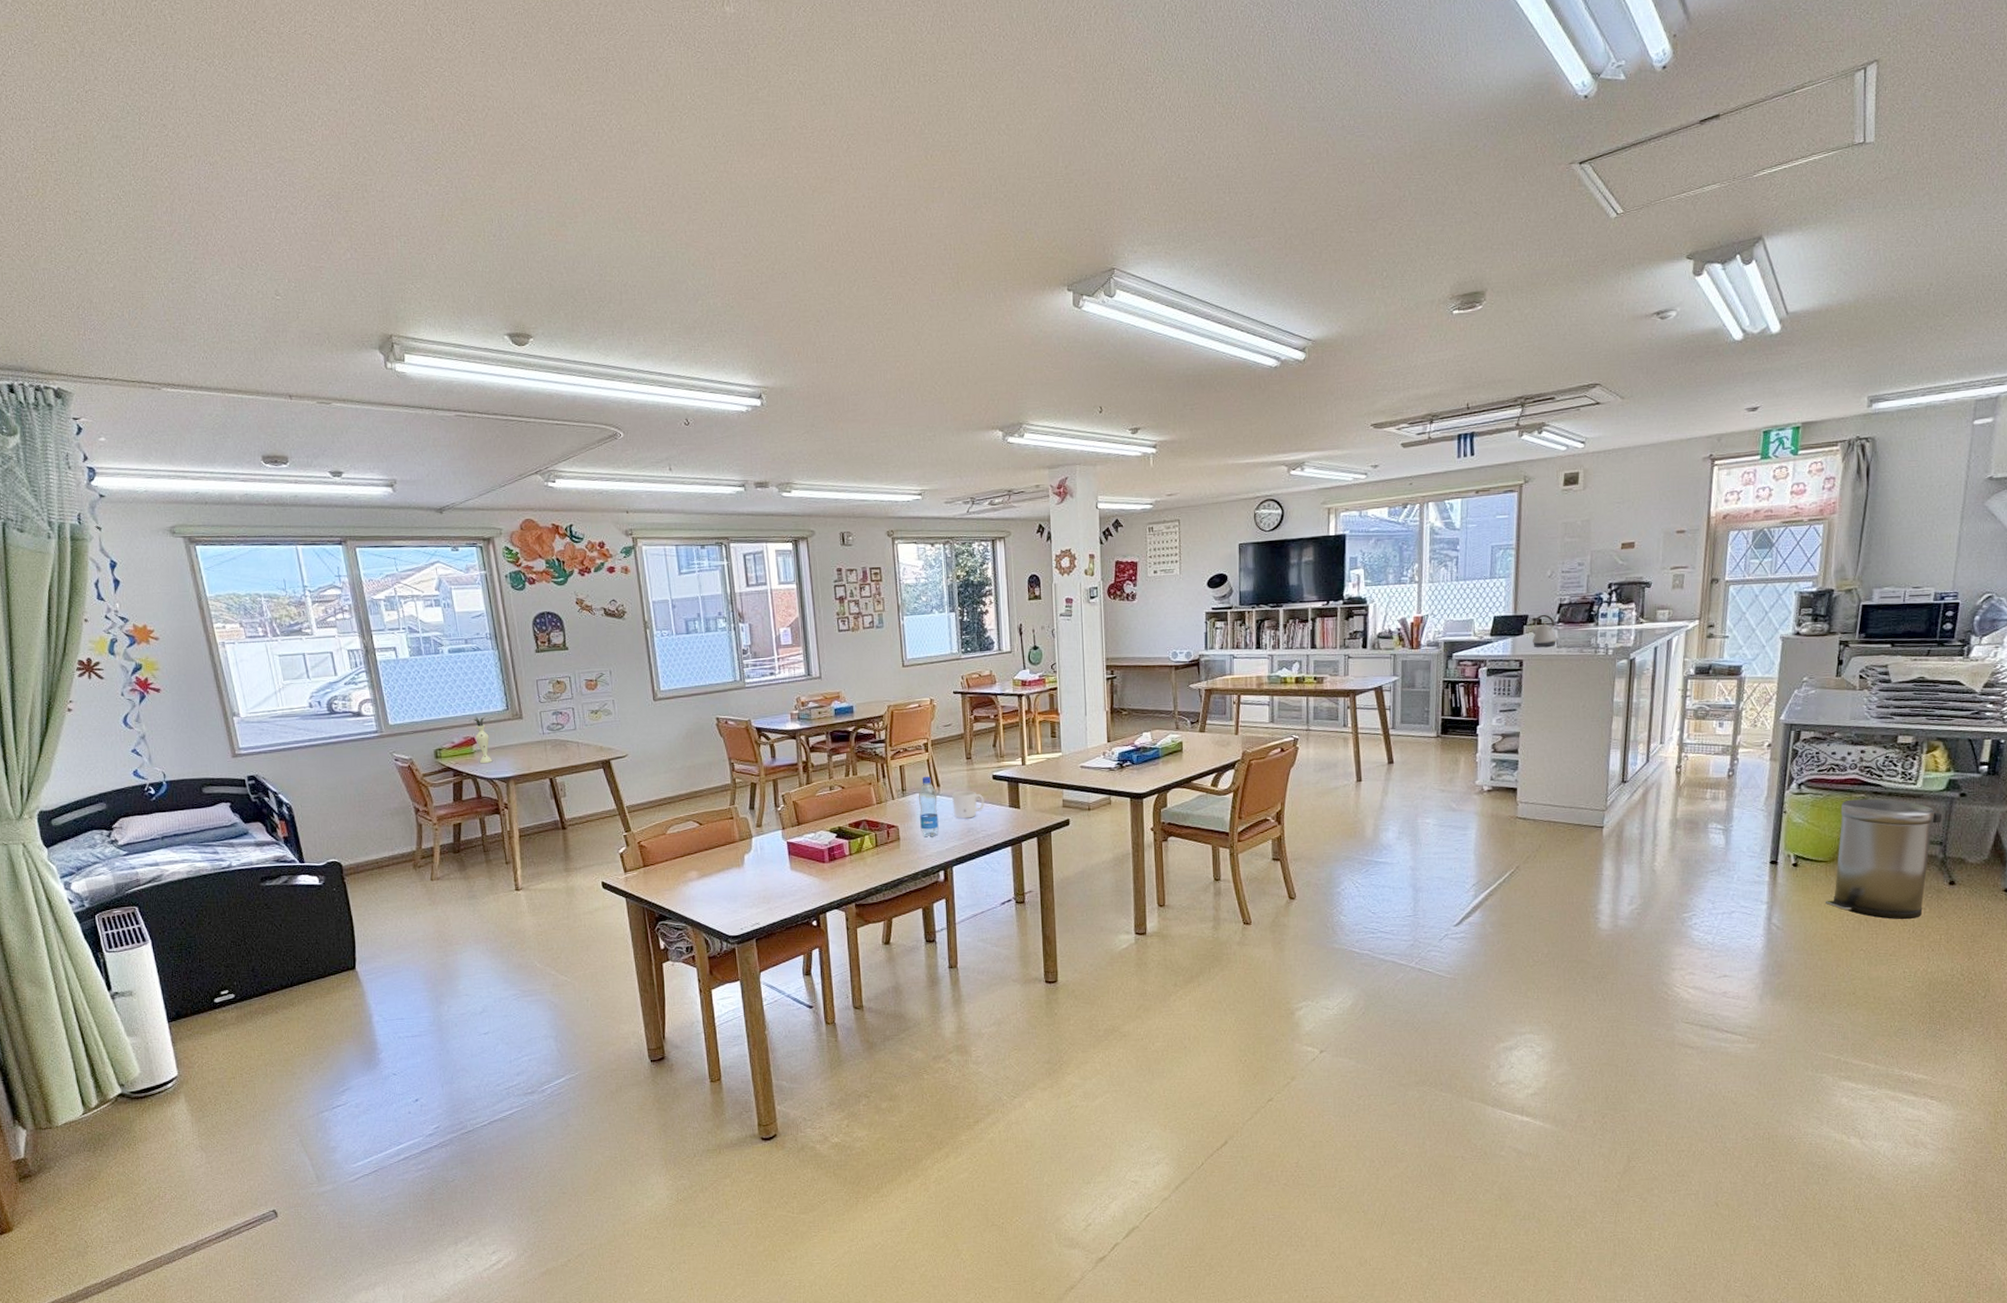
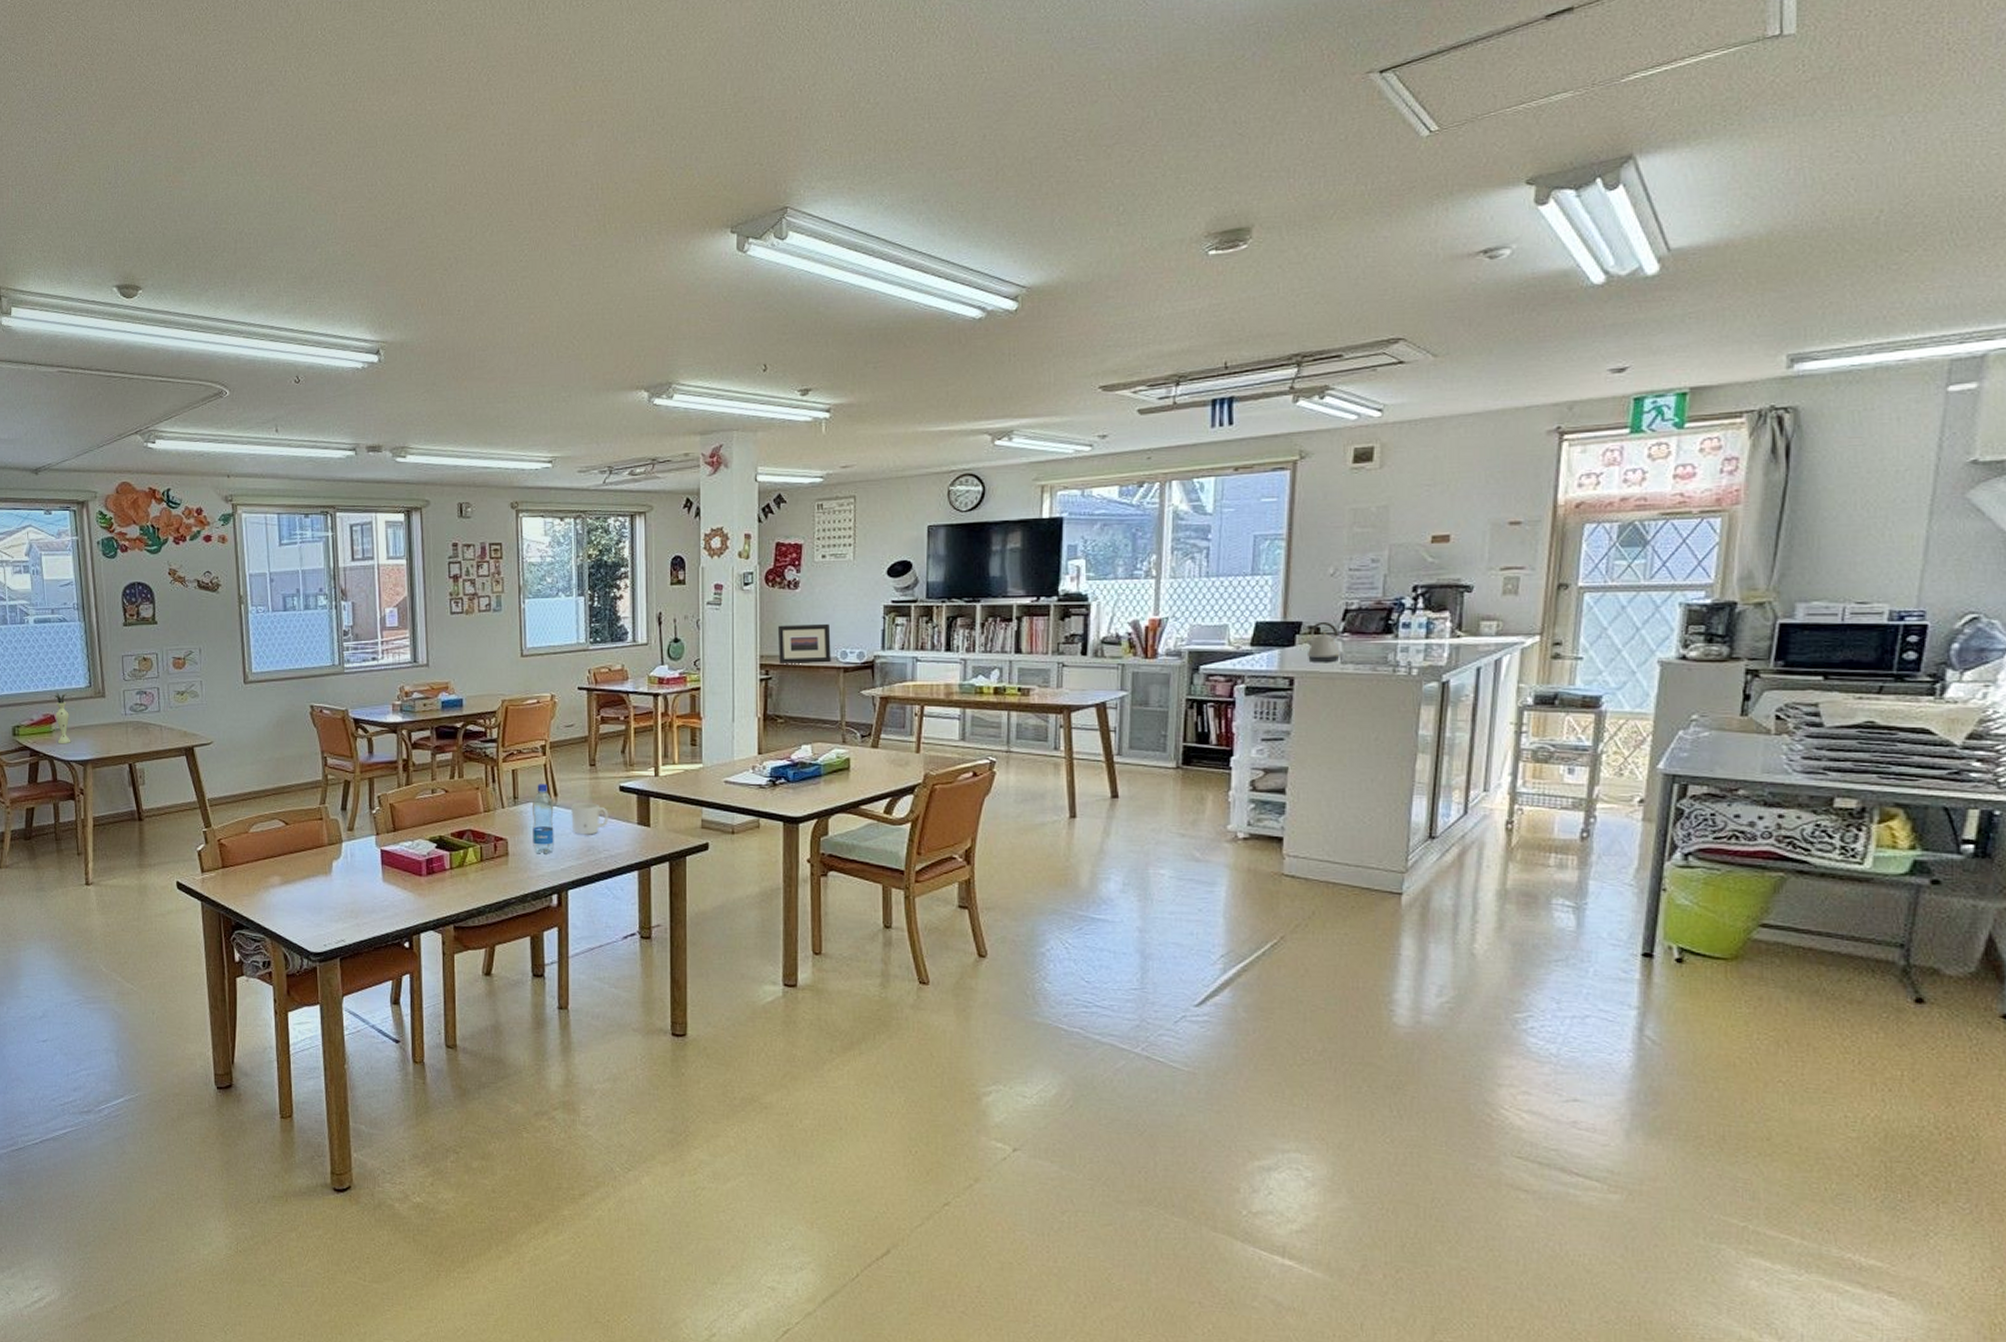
picture frame: none [1120,629,1164,664] -> present [778,623,831,663]
pedal bin: present [1826,798,1942,919] -> none [1725,878,1902,1045]

